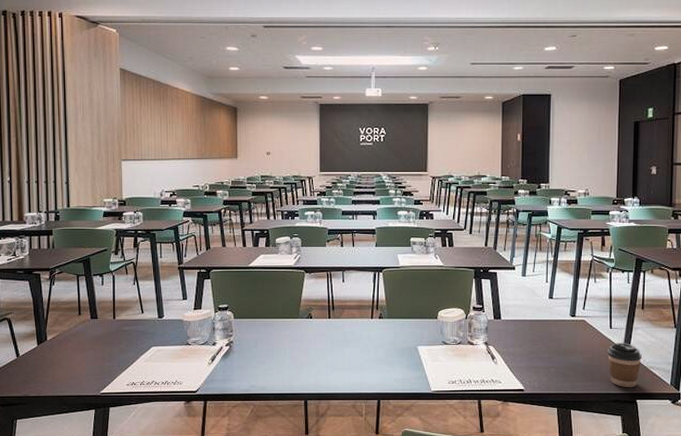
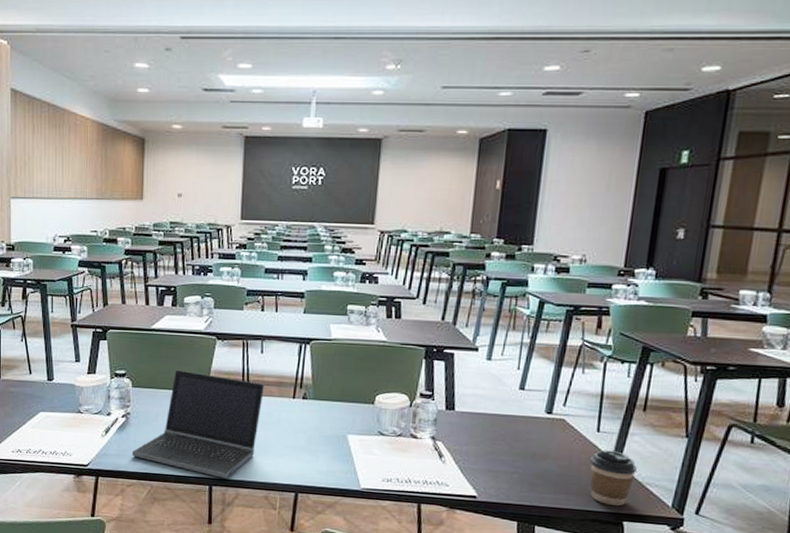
laptop computer: none [236,301,348,394] -> present [132,369,265,479]

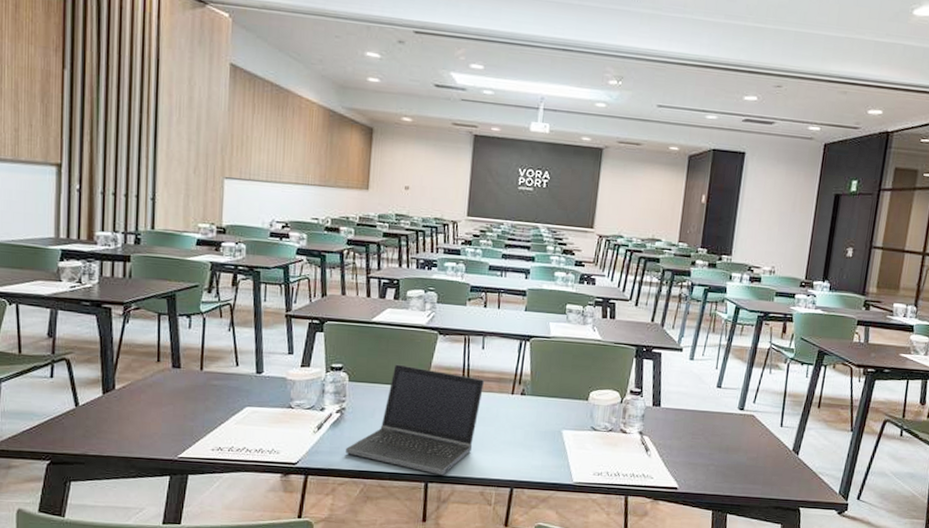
coffee cup: present [589,450,637,507] -> none [773,443,812,494]

